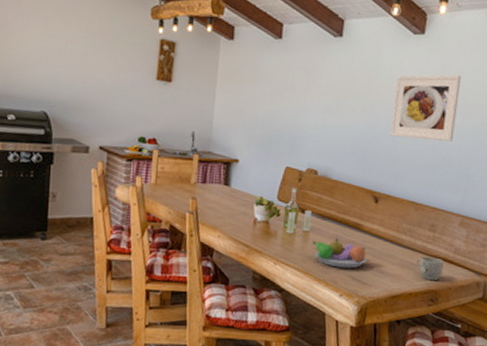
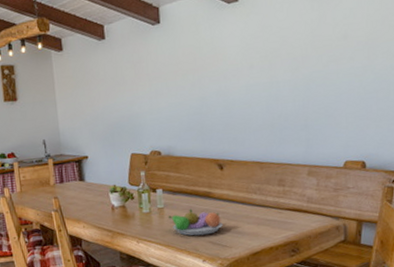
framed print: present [390,74,462,142] -> none [219,32,286,105]
mug: present [416,256,444,280] -> none [271,210,299,232]

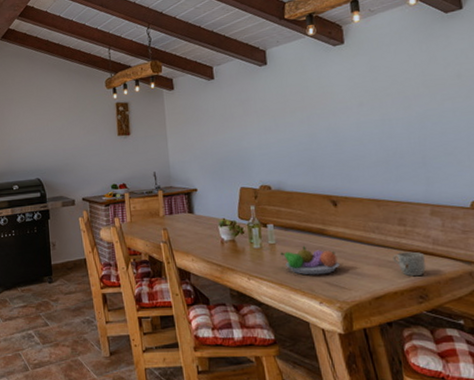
mug: none [271,210,299,232] -> present [393,251,426,276]

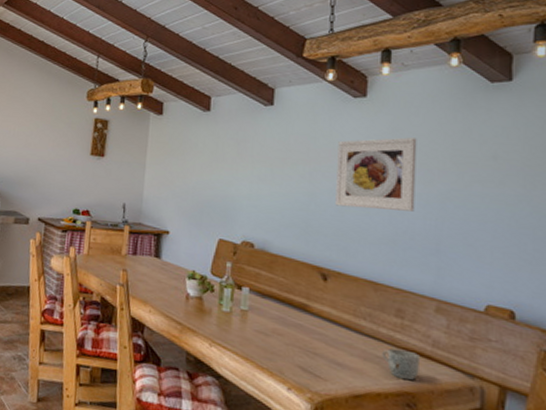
fruit bowl: present [280,245,340,275] -> none [252,319,318,357]
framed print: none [327,71,400,141] -> present [335,137,417,212]

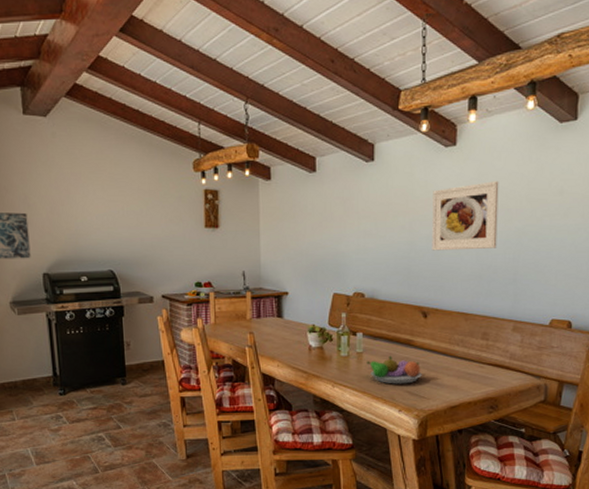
fruit bowl: none [252,319,318,357] -> present [367,355,422,384]
mug: present [382,348,420,380] -> none [472,365,500,387]

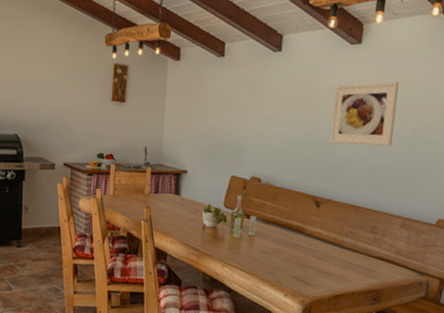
fruit bowl: present [367,355,422,384] -> none [257,241,310,270]

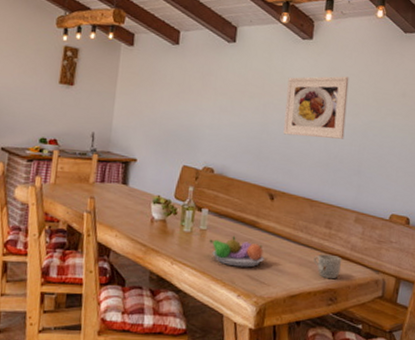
fruit bowl: none [257,241,310,270] -> present [209,235,264,268]
mug: none [358,257,386,280] -> present [313,254,341,278]

